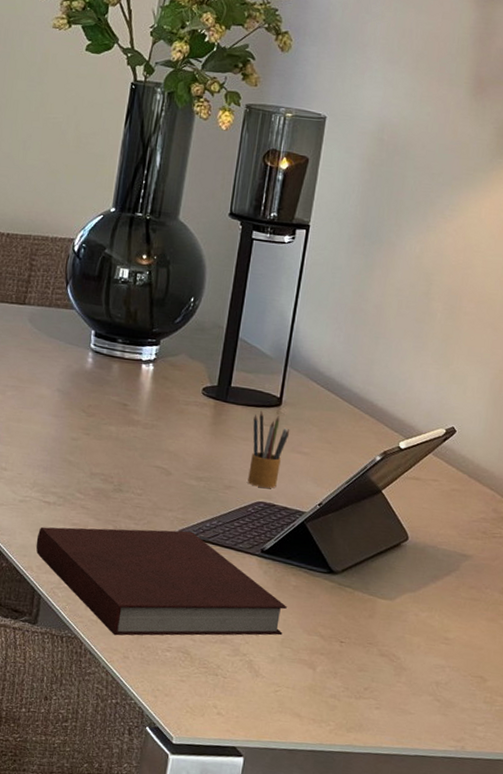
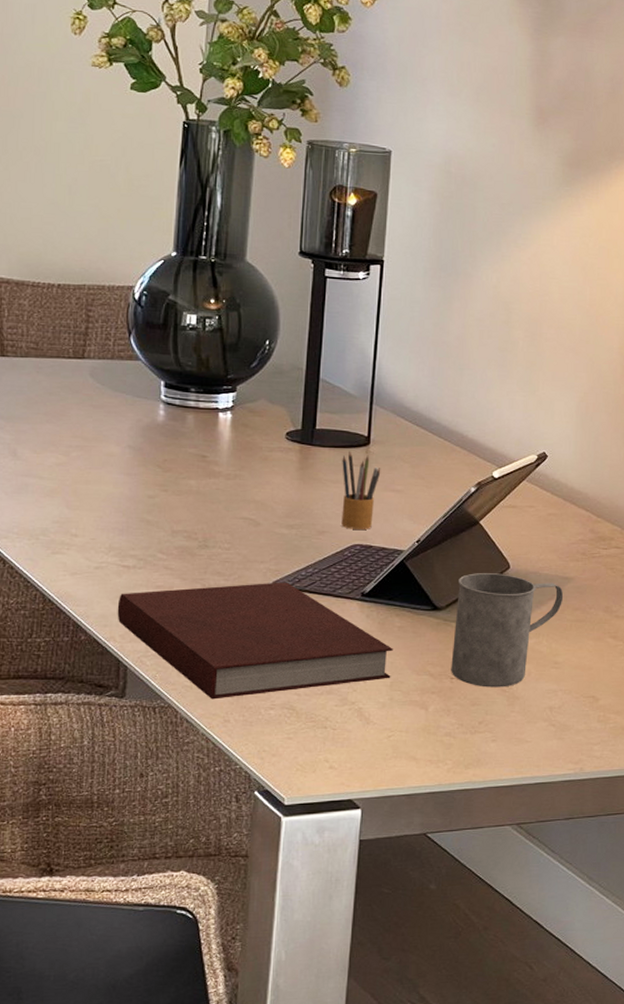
mug: none [341,541,460,657] -> present [451,573,564,688]

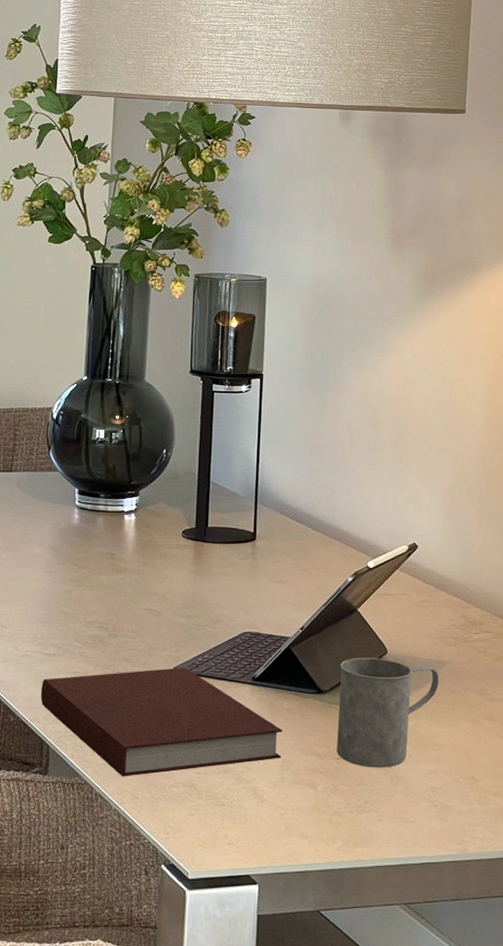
pencil box: present [341,451,381,529] -> none [232,546,267,618]

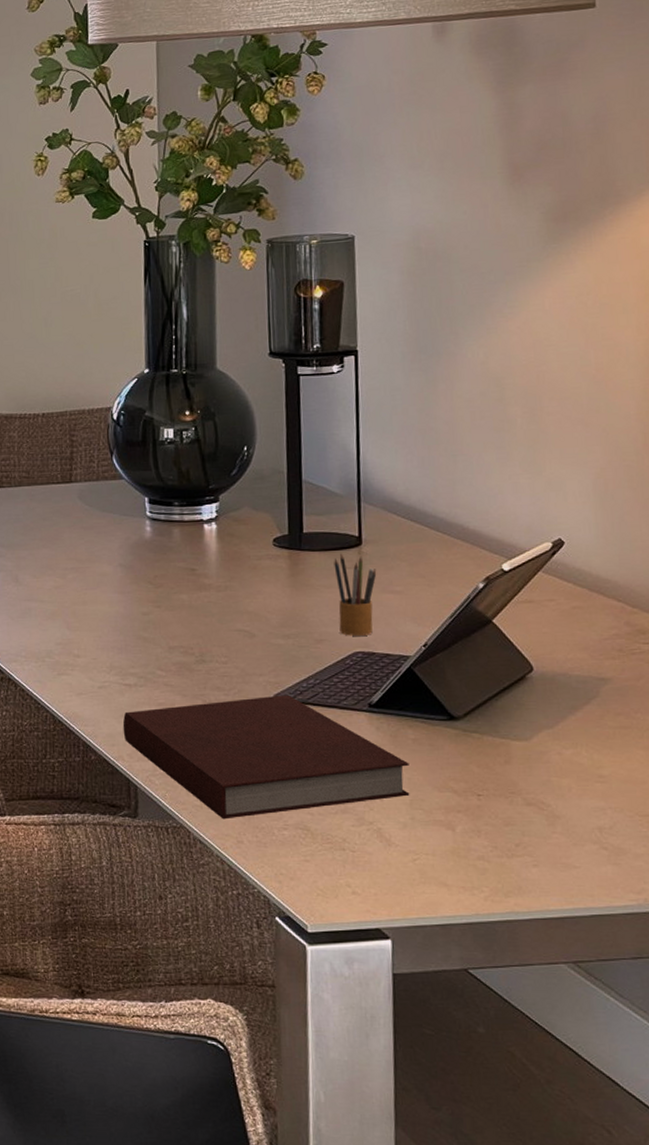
pencil box: none [232,546,267,618] -> present [334,553,377,636]
mug: present [336,658,439,768] -> none [474,676,602,805]

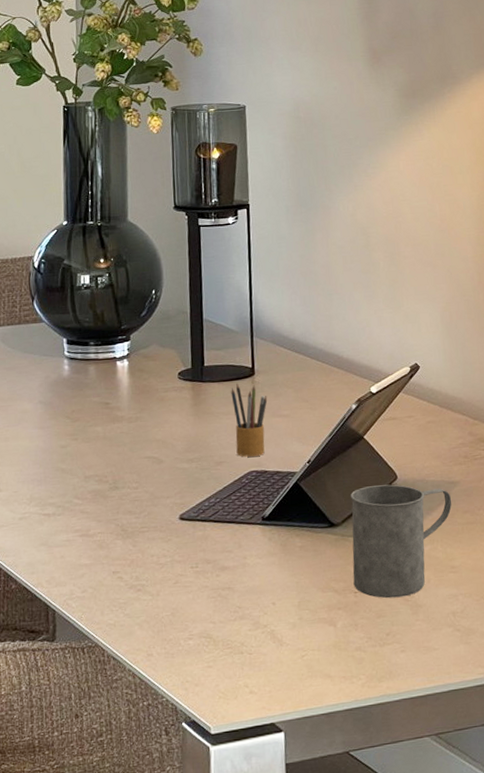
notebook: present [122,695,410,820] -> none [42,514,298,635]
mug: none [474,676,602,805] -> present [350,484,452,599]

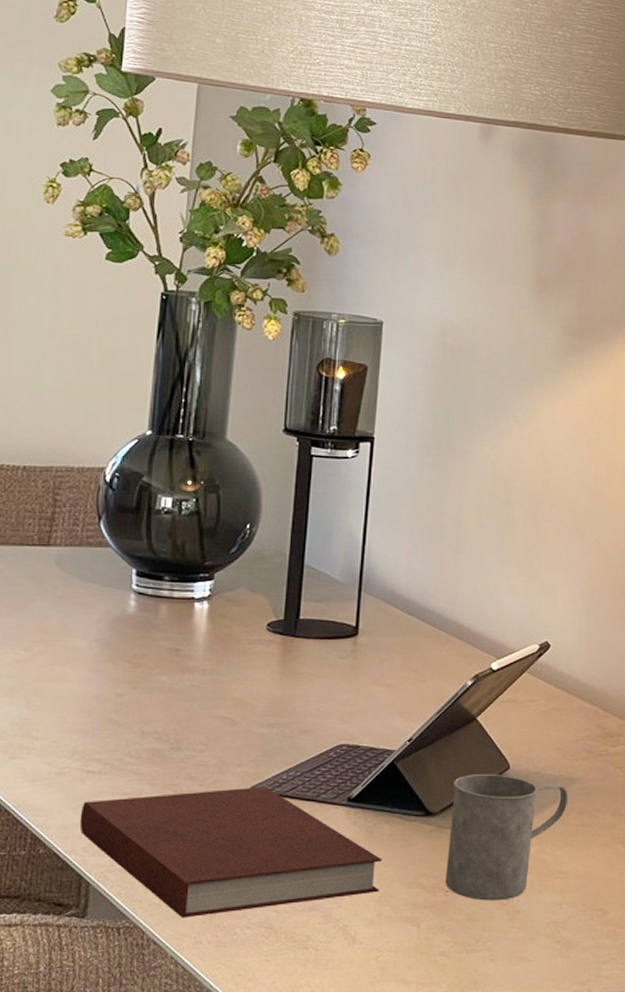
notebook: none [42,514,298,635] -> present [79,787,382,918]
pencil box: present [231,383,268,457] -> none [326,642,370,728]

